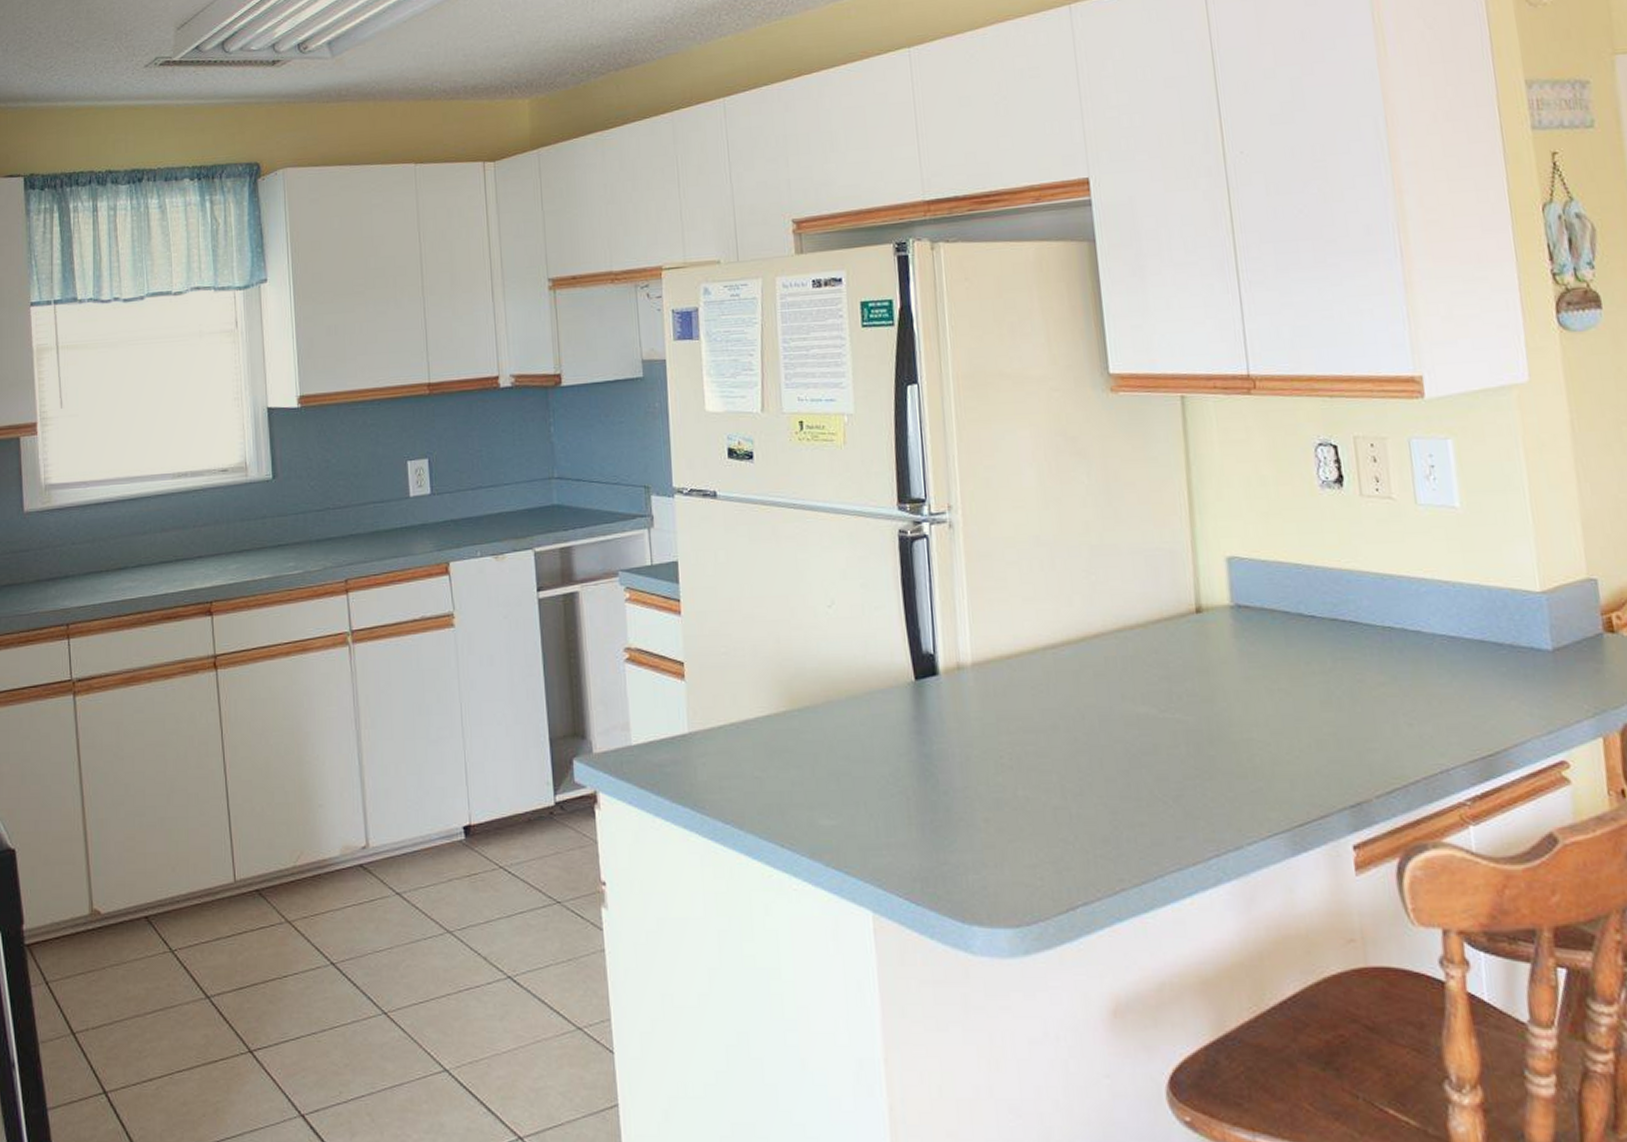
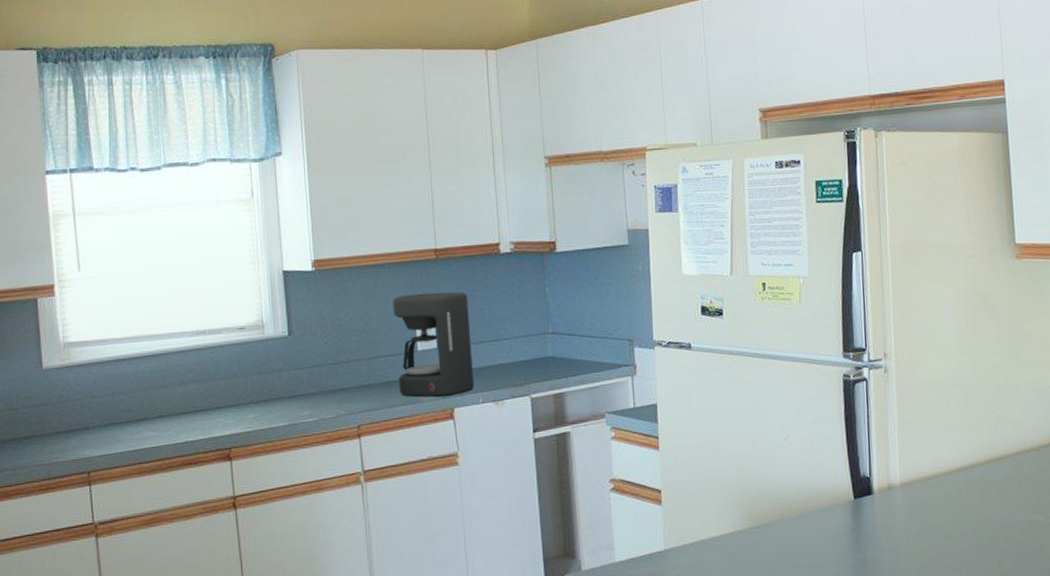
coffee maker: none [383,431,472,549] -> present [392,292,475,397]

